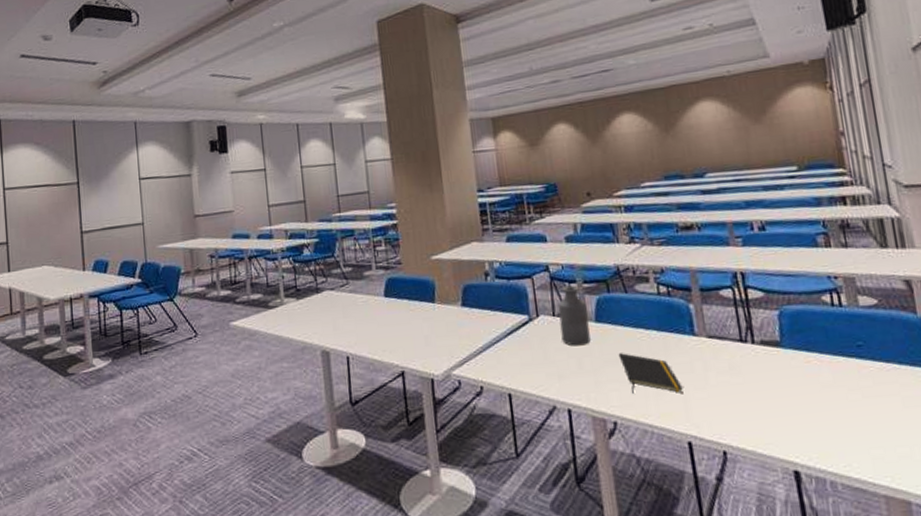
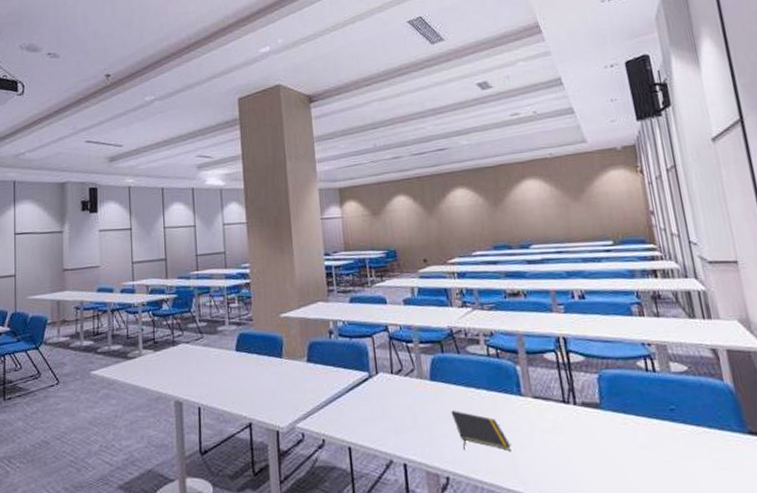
bottle: present [558,285,591,346] -> none [395,345,426,403]

